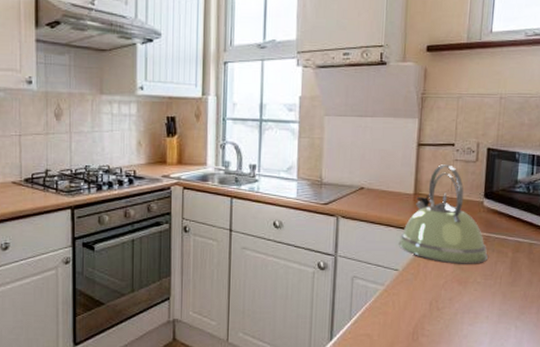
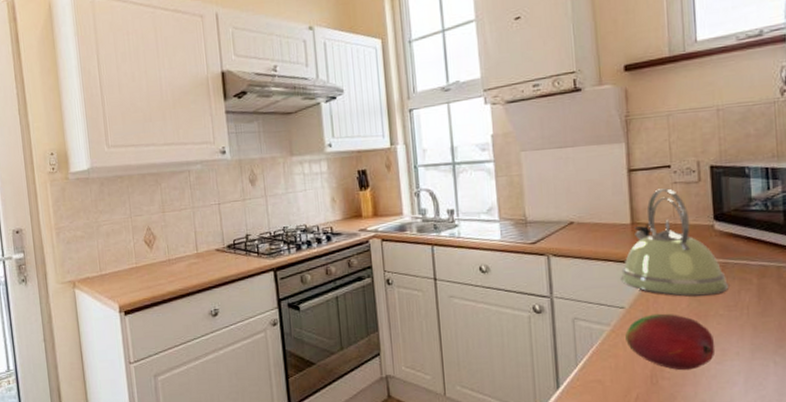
fruit: none [396,277,470,330] -> present [625,313,716,371]

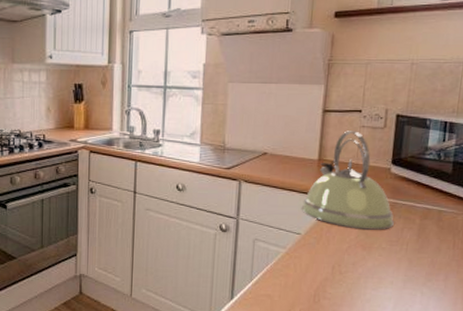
fruit: present [625,313,716,371] -> none [297,241,374,293]

